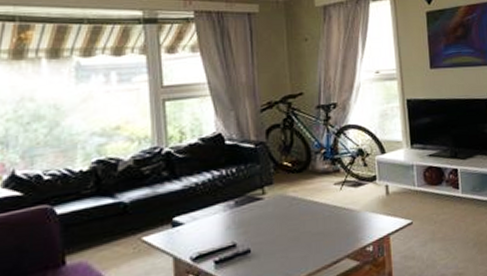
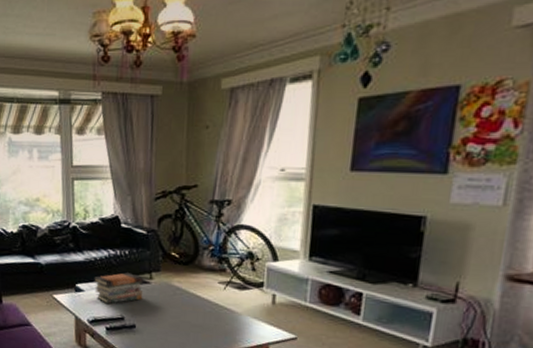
book stack: none [196,192,256,233] -> present [94,272,143,305]

